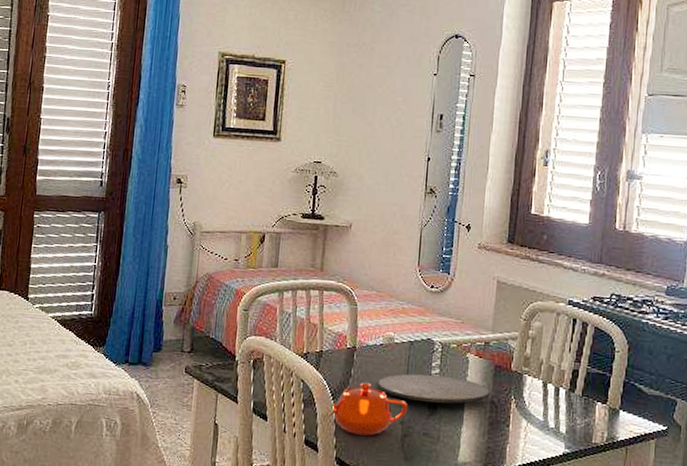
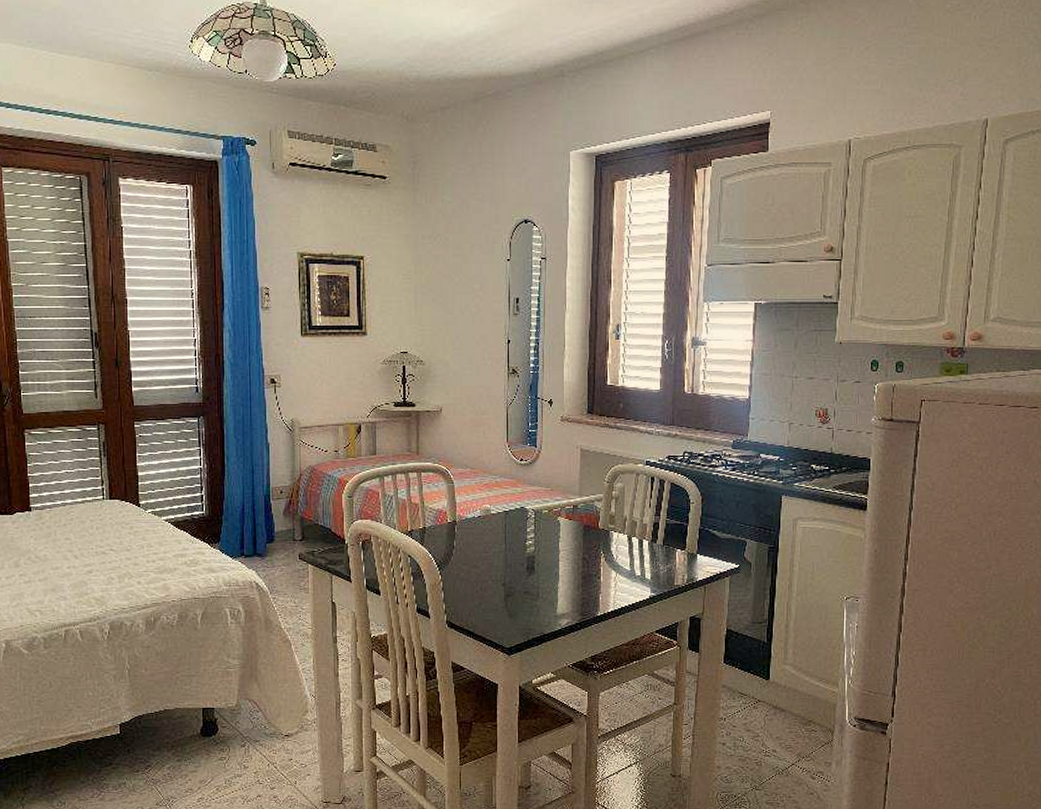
teapot: present [331,382,408,436] -> none [438,551,509,599]
plate: present [378,373,490,404] -> none [479,539,581,563]

